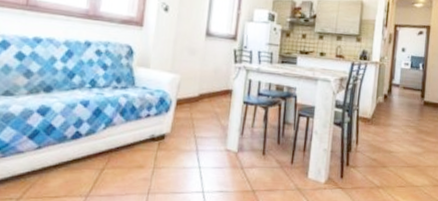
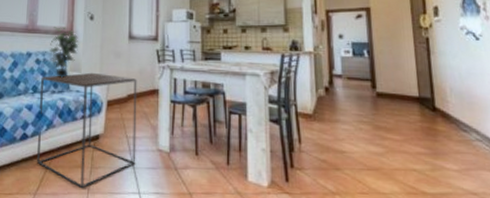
side table: none [91,68,211,190] -> present [37,72,137,189]
potted plant: none [114,15,150,72] -> present [50,27,79,78]

